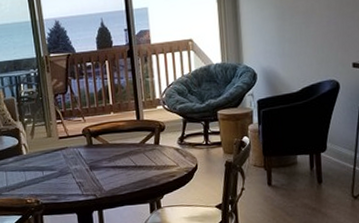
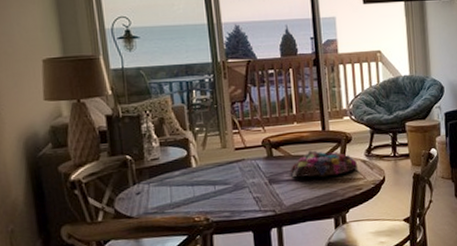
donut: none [108,138,172,165] -> present [290,150,359,178]

